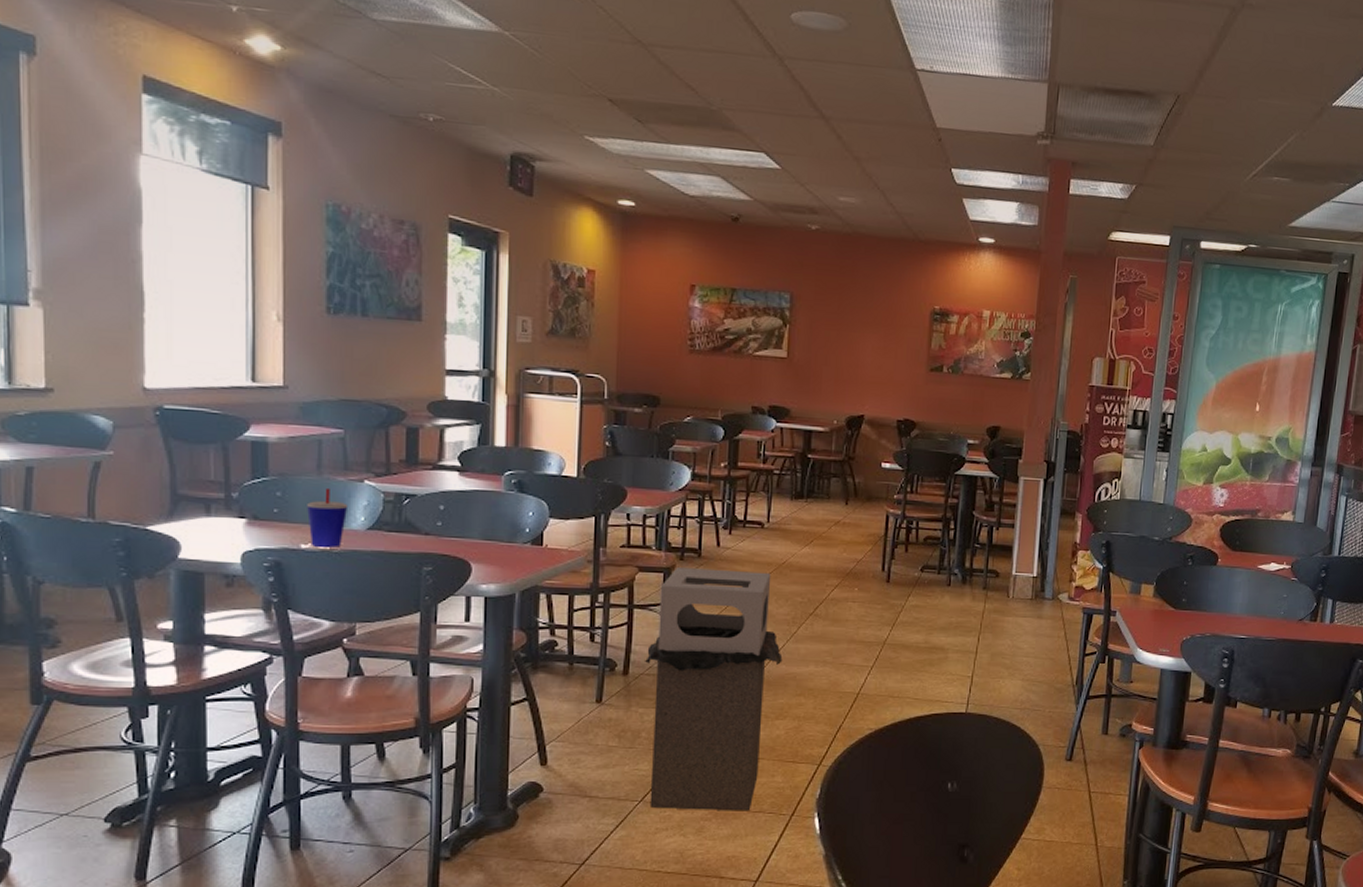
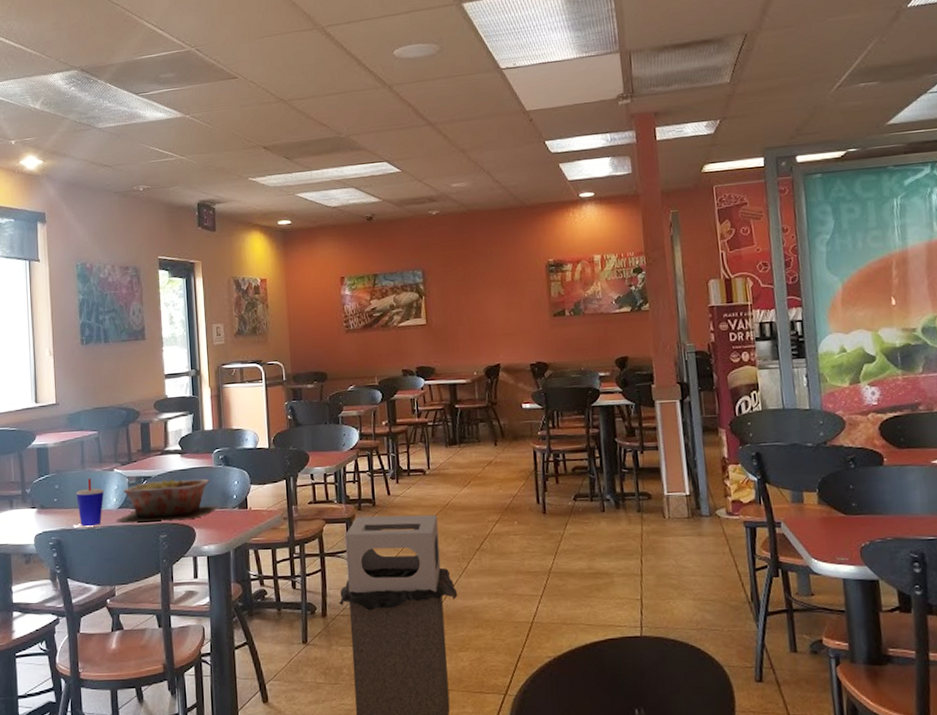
takeout container: none [362,499,504,551] -> present [116,478,218,523]

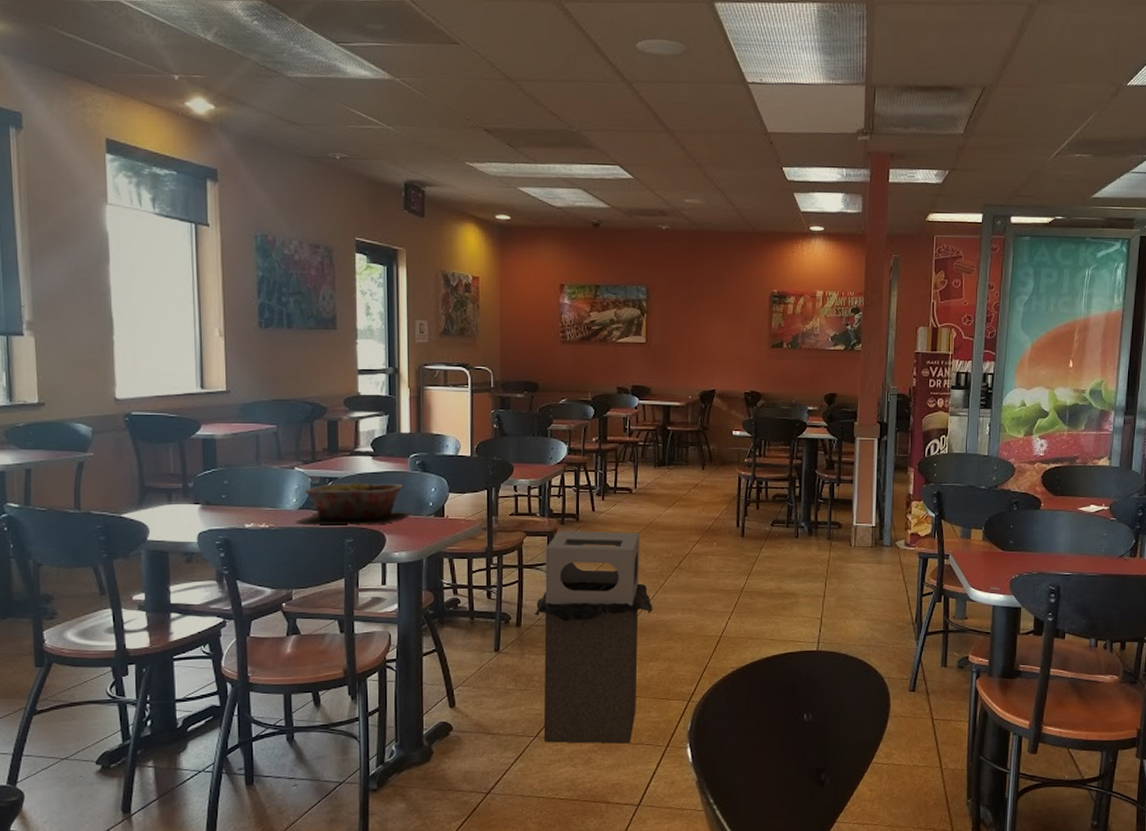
beverage cup: present [76,478,105,526] -> none [249,475,283,526]

